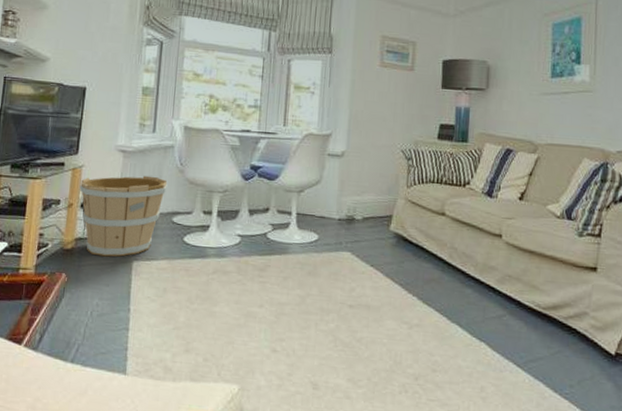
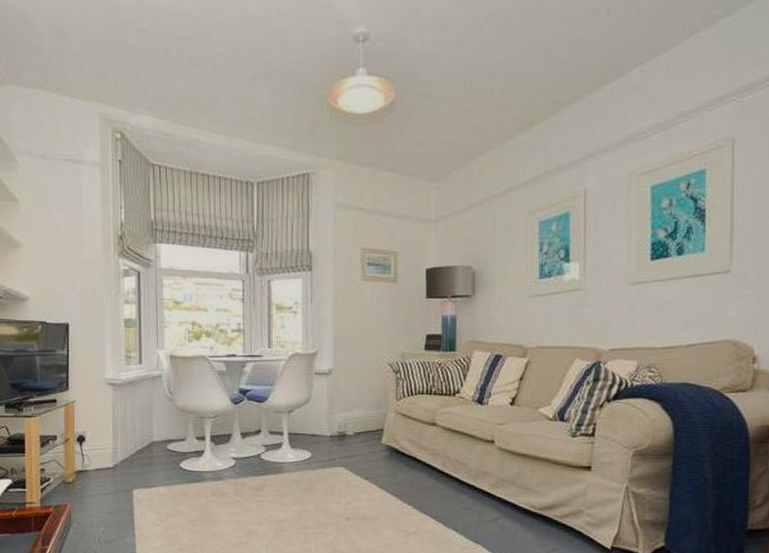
wooden bucket: present [79,175,168,257] -> none [73,406,159,487]

